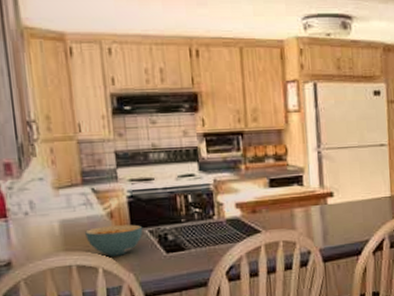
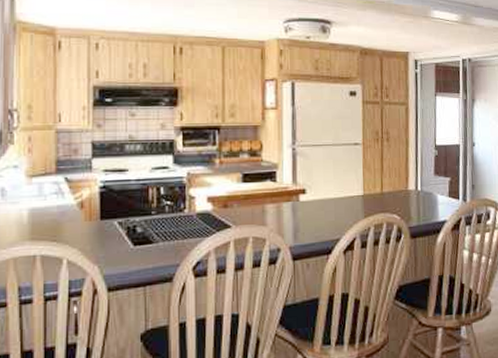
cereal bowl: present [85,224,143,257] -> none [53,215,112,247]

